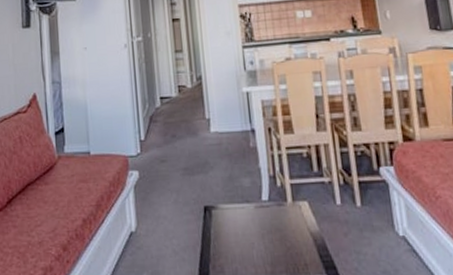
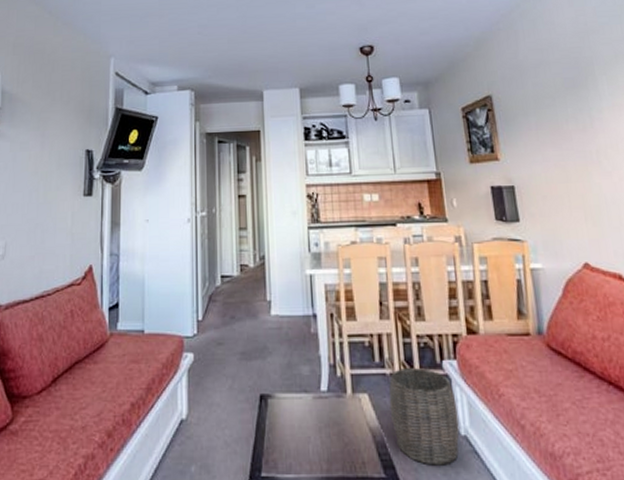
woven basket: none [327,174,398,265] -> present [388,367,460,466]

